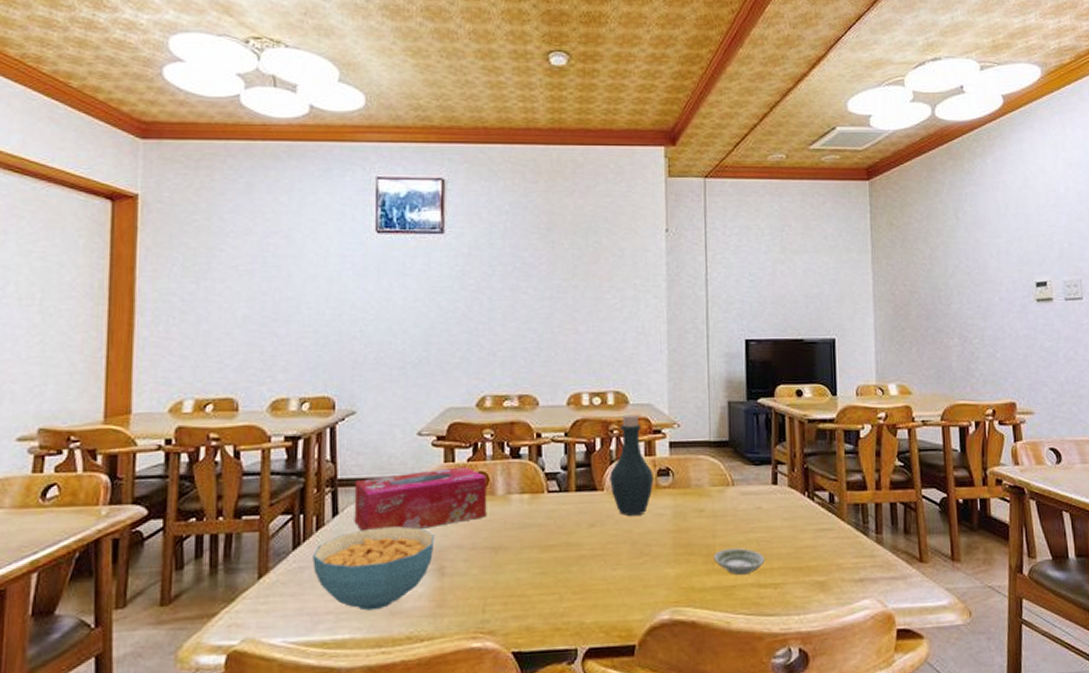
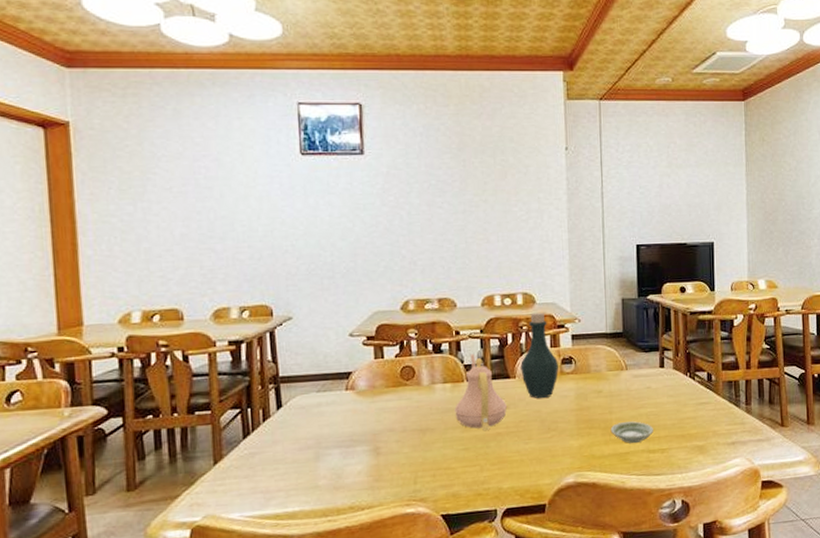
cereal bowl: present [313,526,435,611] -> none [261,415,370,487]
tissue box: present [354,466,487,532] -> none [295,362,415,421]
teapot: none [532,460,592,551] -> present [454,353,507,430]

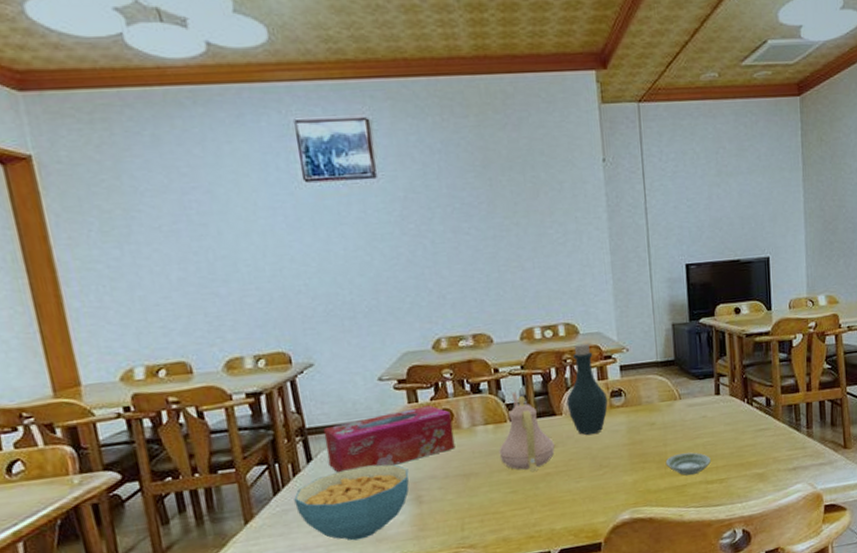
cereal bowl: none [261,415,370,487] -> present [294,464,409,541]
tissue box: none [295,362,415,421] -> present [323,405,455,473]

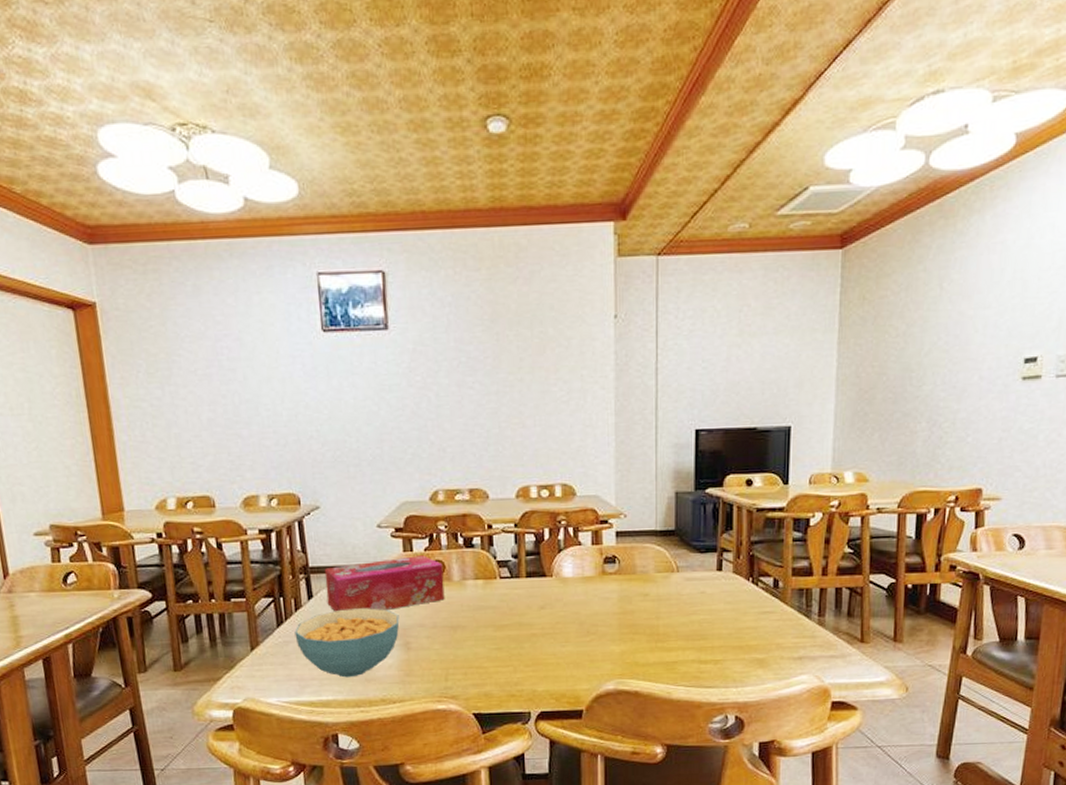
teapot: present [499,391,555,471] -> none [487,549,542,630]
bottle: present [566,343,608,435] -> none [558,505,600,599]
saucer: present [665,452,711,476] -> none [656,628,706,653]

